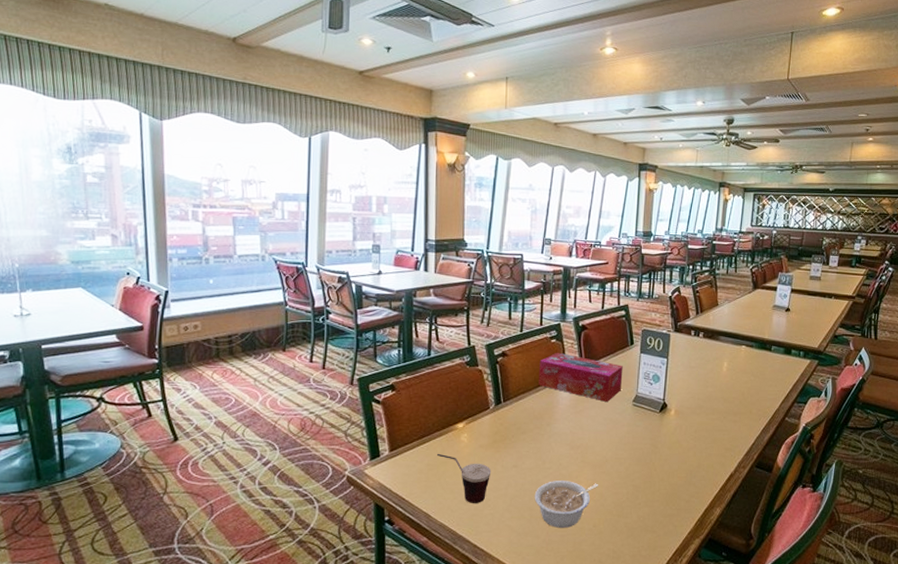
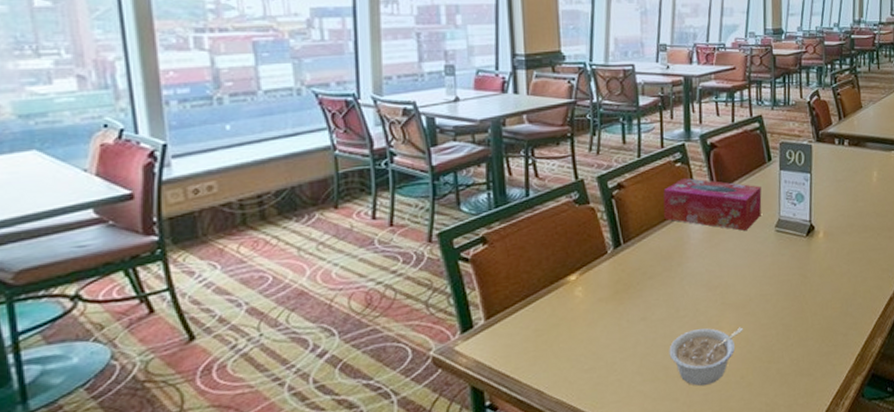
cup: present [436,453,492,503] -> none [545,314,615,371]

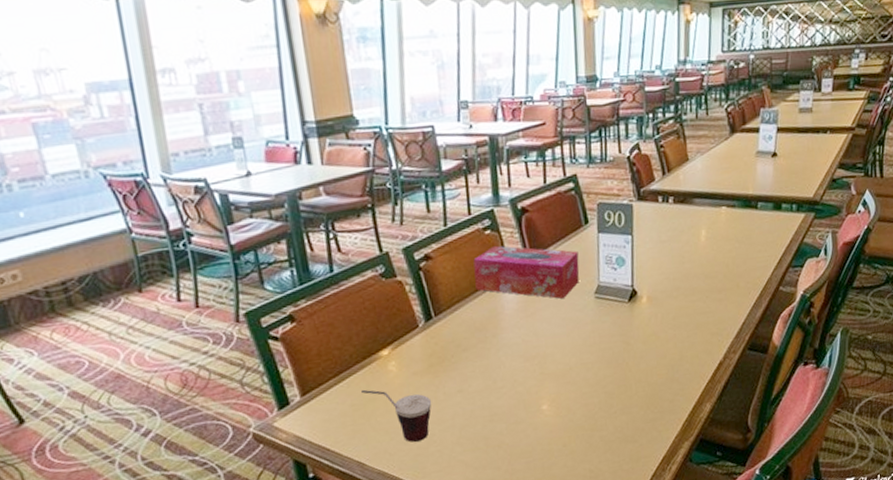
cup: none [545,314,615,371] -> present [360,389,432,442]
legume: present [669,327,743,386] -> none [488,396,564,455]

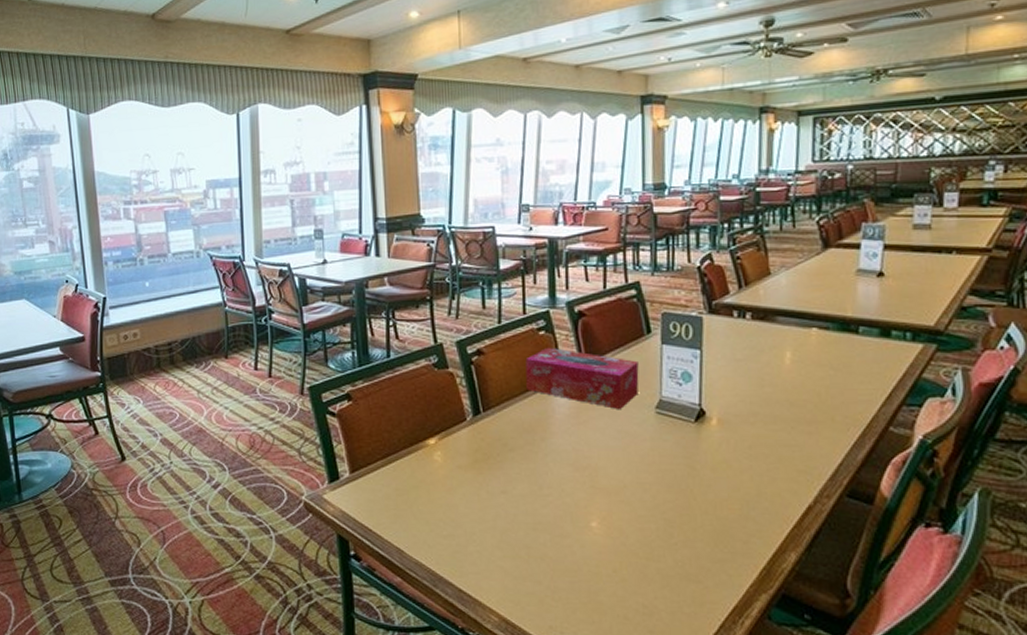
cup: present [360,389,432,442] -> none [405,475,474,538]

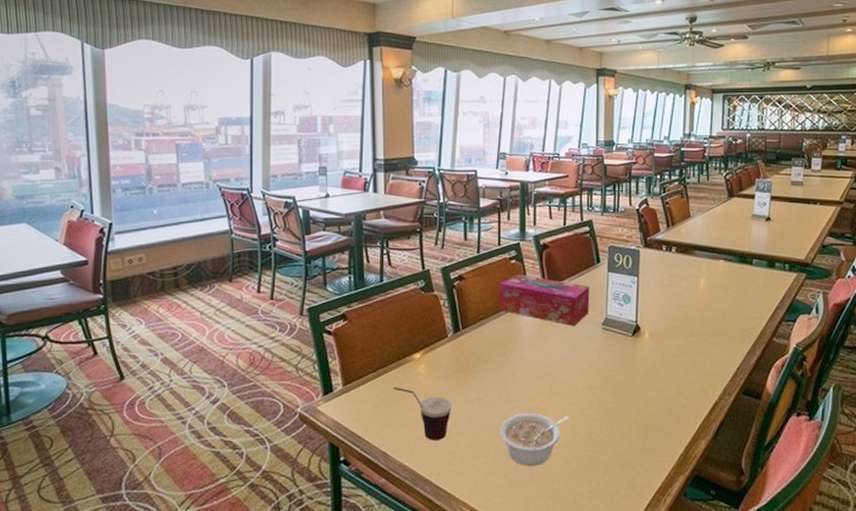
cup: none [405,475,474,538] -> present [392,386,452,440]
legume: none [531,511,616,572] -> present [499,413,569,466]

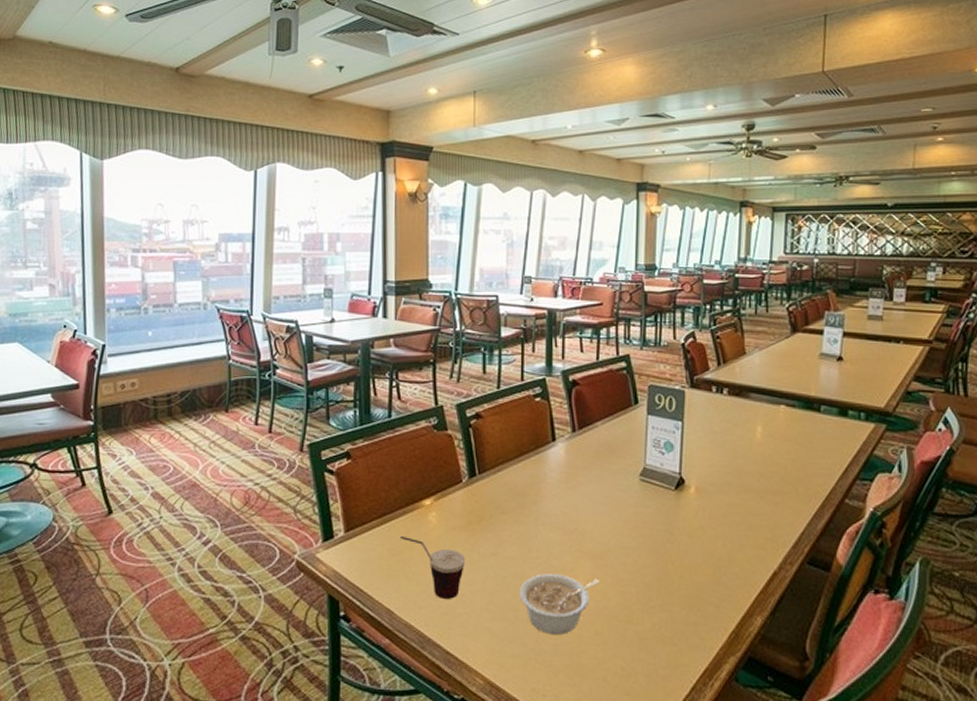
tissue box: present [499,273,590,326] -> none [521,413,626,475]

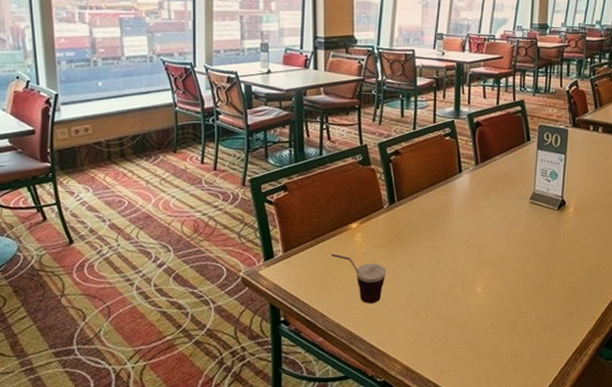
legume: present [519,574,599,635] -> none [430,280,495,327]

